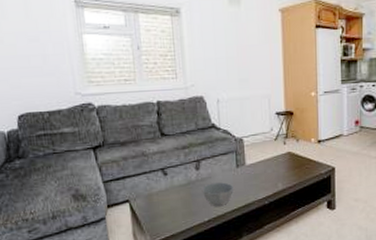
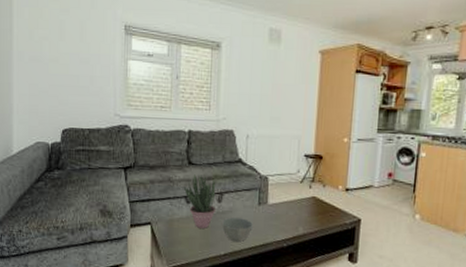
potted plant: none [160,144,195,199] -> present [184,174,216,229]

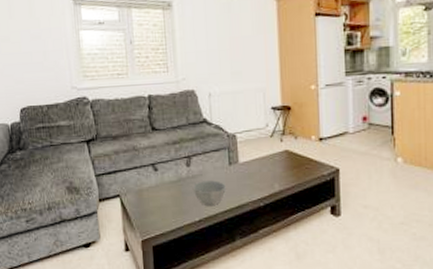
potted plant: present [184,174,216,229] -> none [150,139,186,196]

